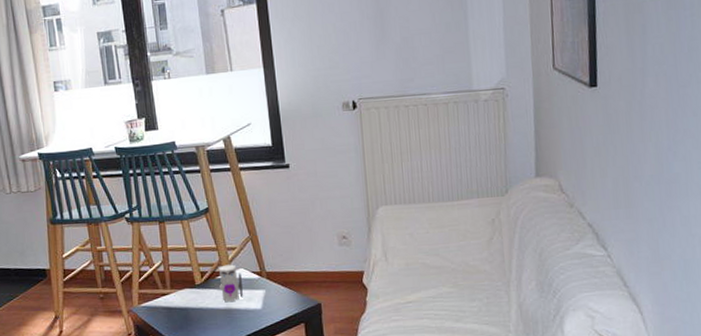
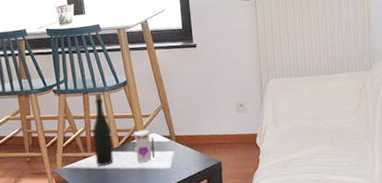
bottle: none [171,221,196,306] -> present [93,93,114,167]

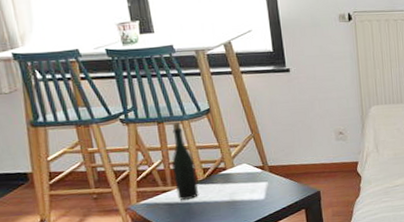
toy: present [134,129,155,162] -> none [222,160,247,195]

